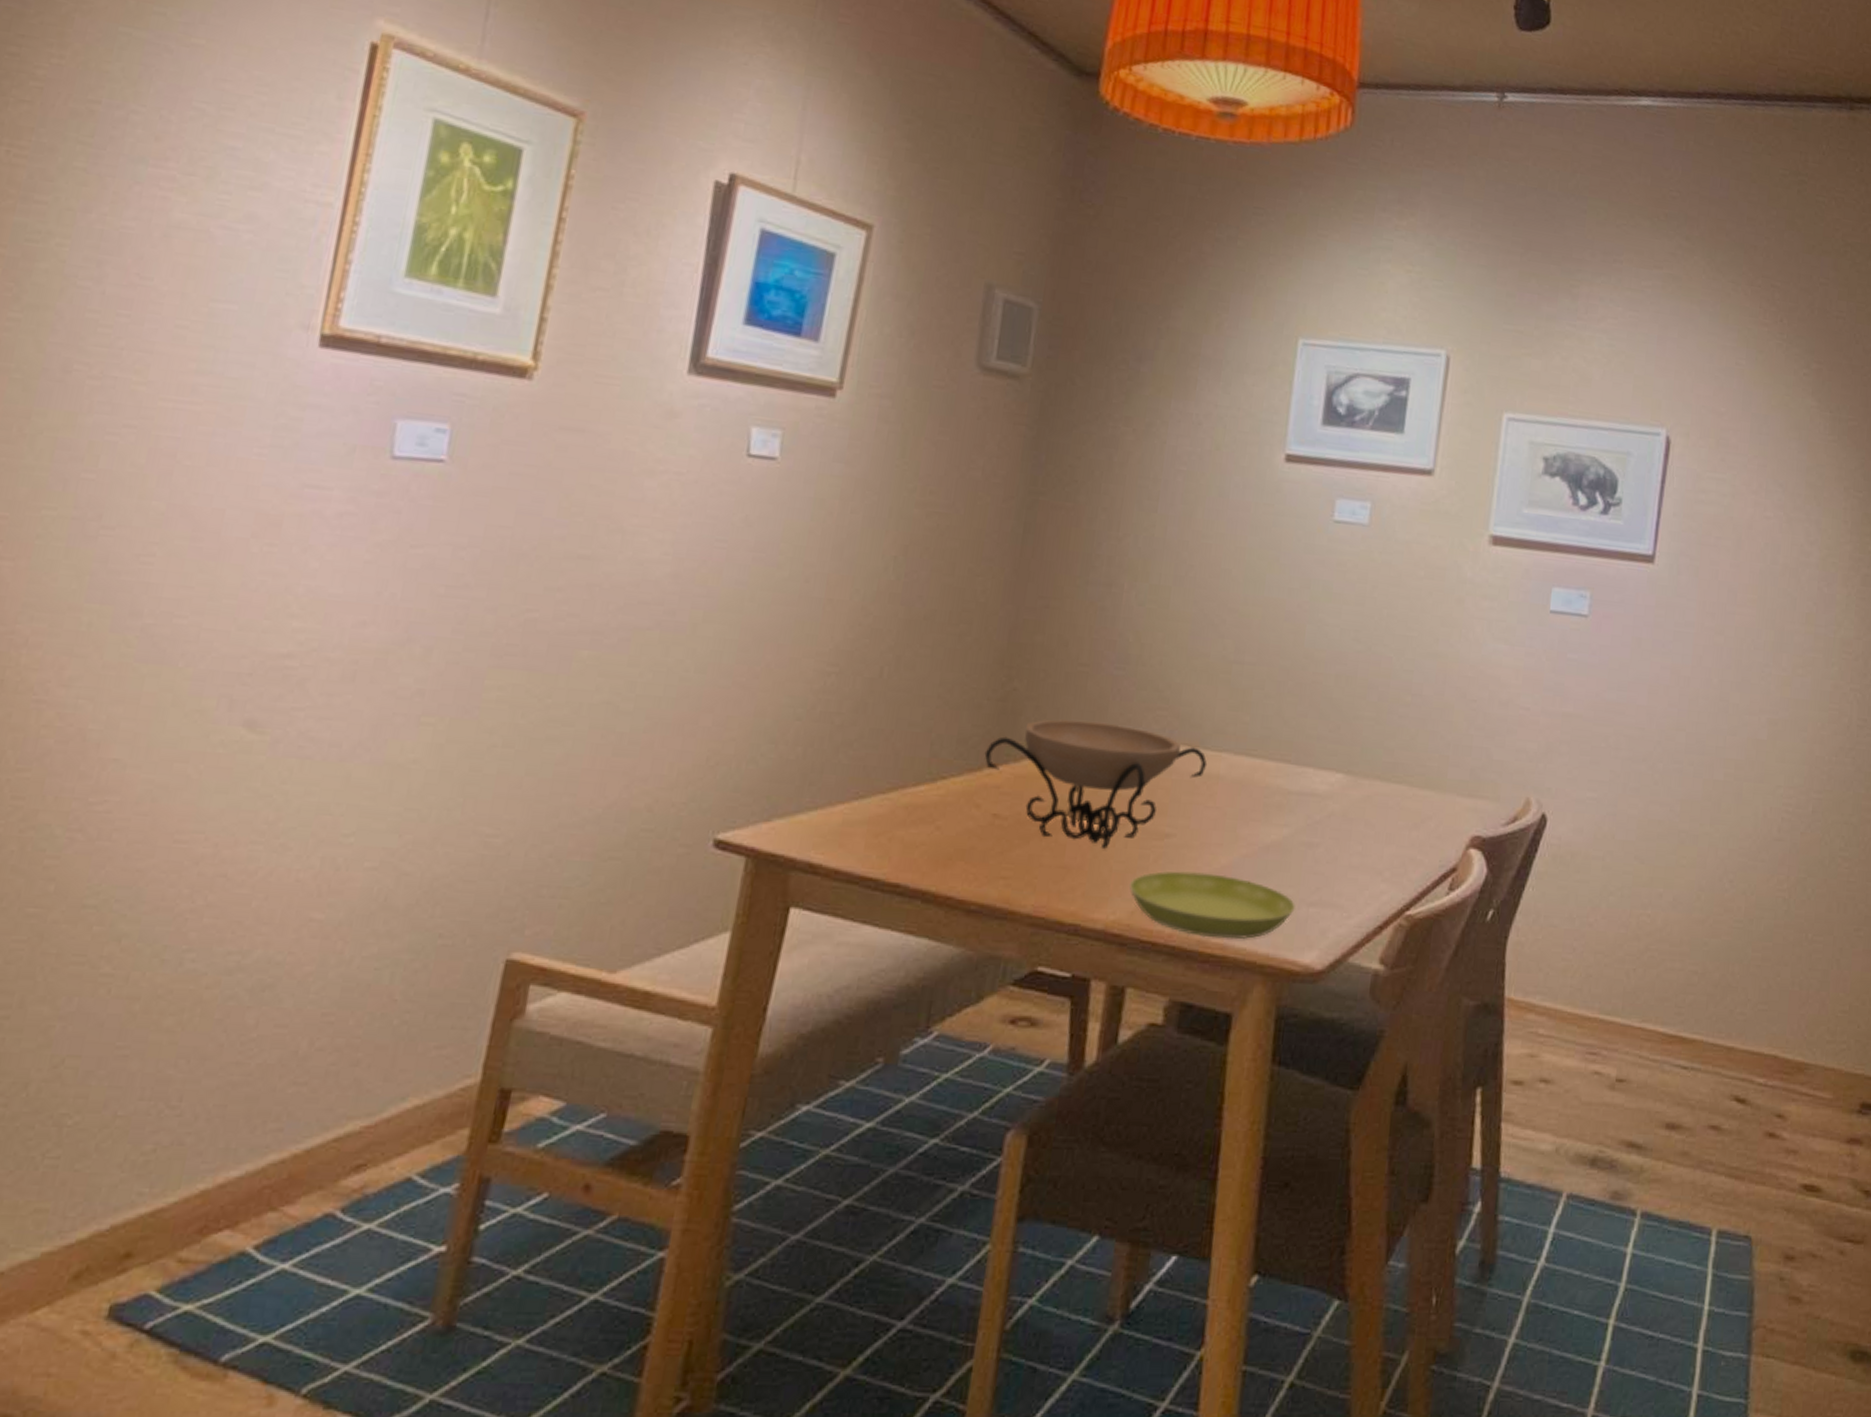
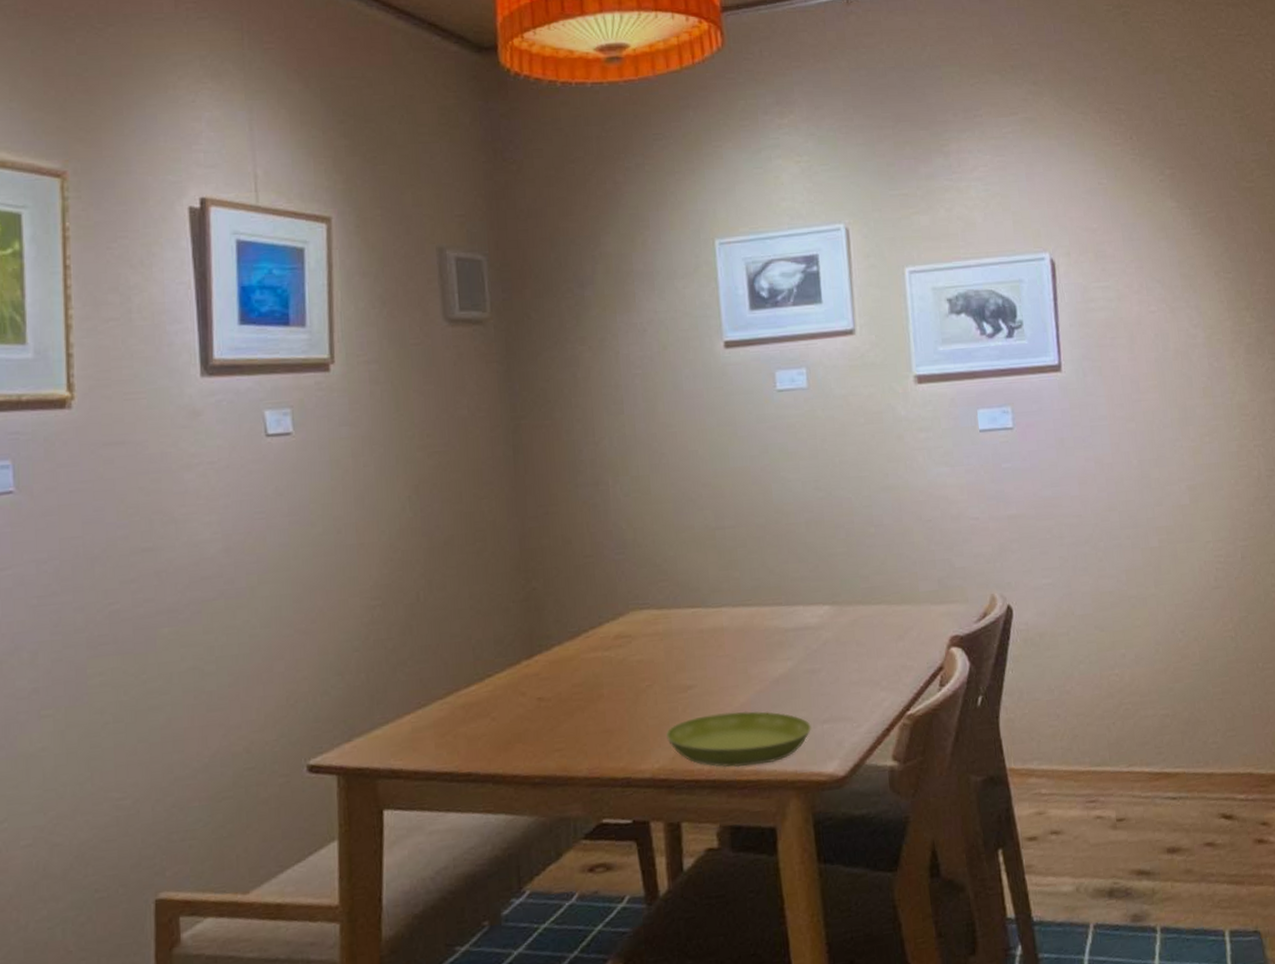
decorative bowl: present [984,719,1208,850] -> none [519,601,712,710]

